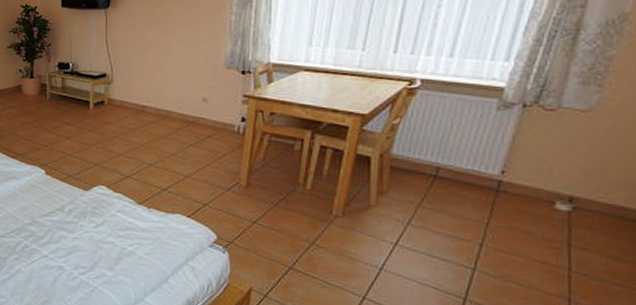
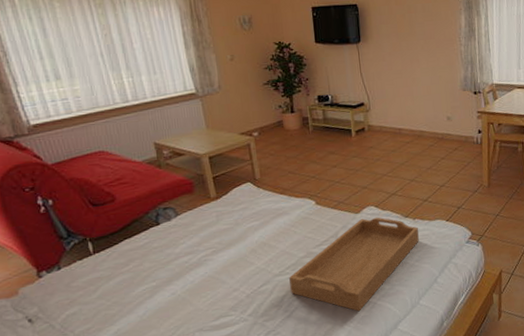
serving tray: none [13,197,153,292] -> present [289,217,419,312]

